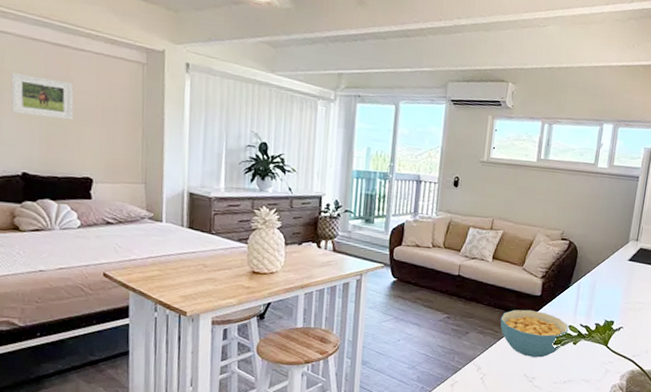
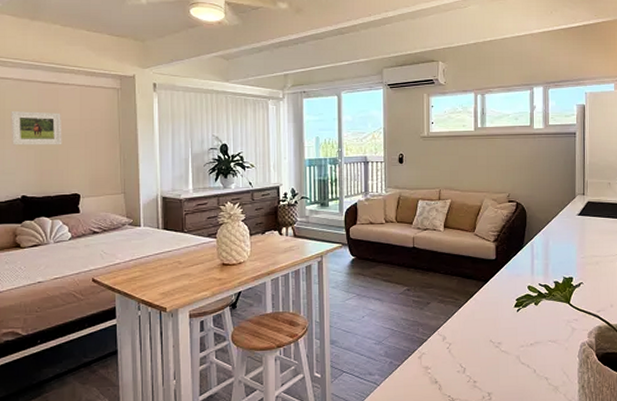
cereal bowl: present [500,309,568,358] -> none [459,274,527,322]

